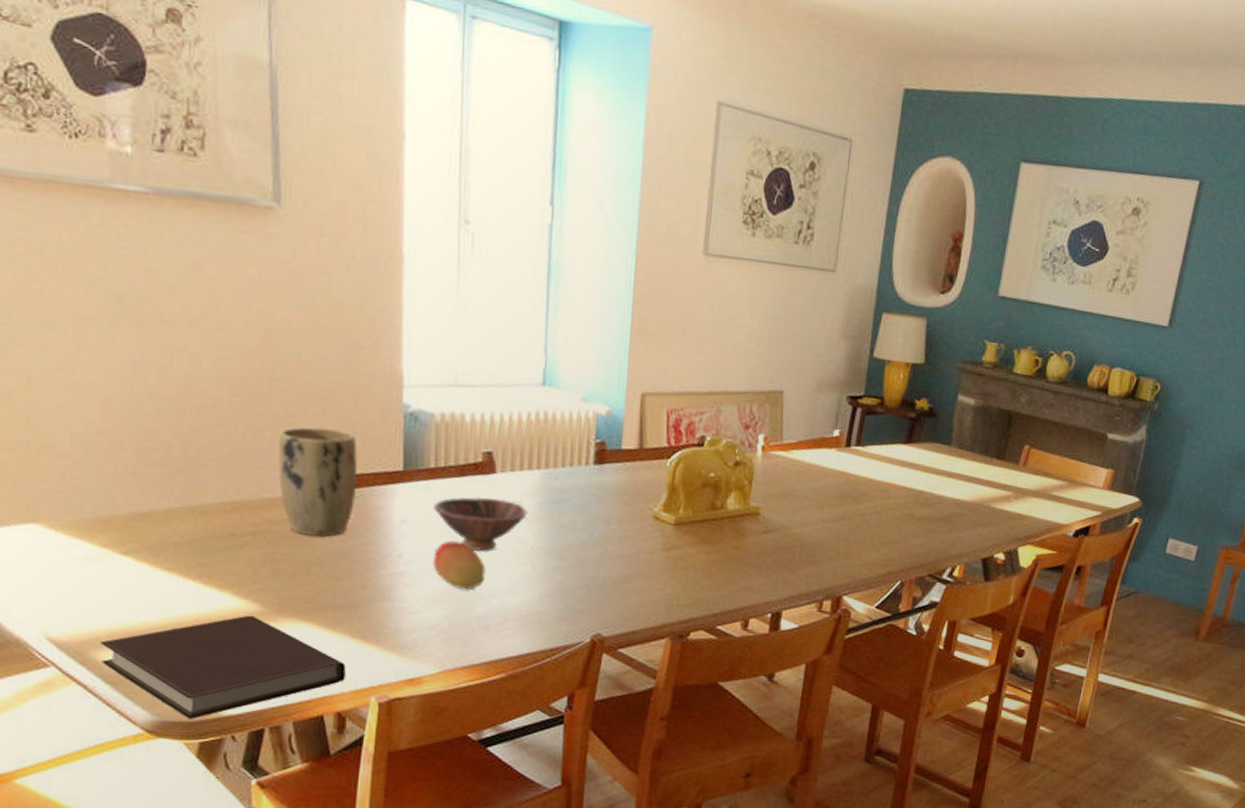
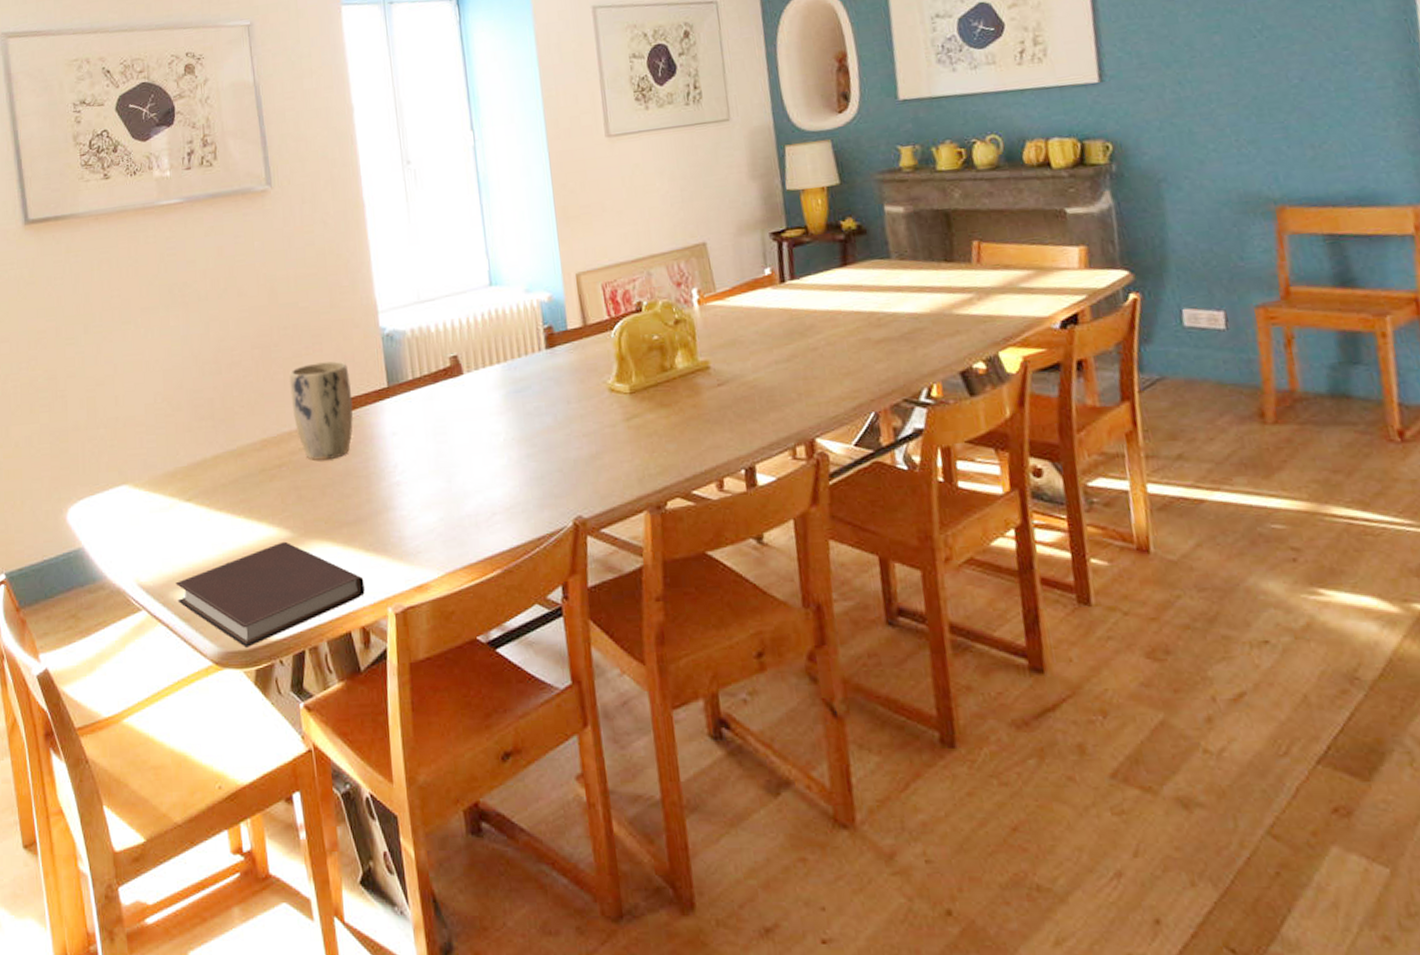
fruit: present [433,541,486,589] -> none [422,444,469,490]
bowl: present [434,496,528,552] -> none [416,397,496,451]

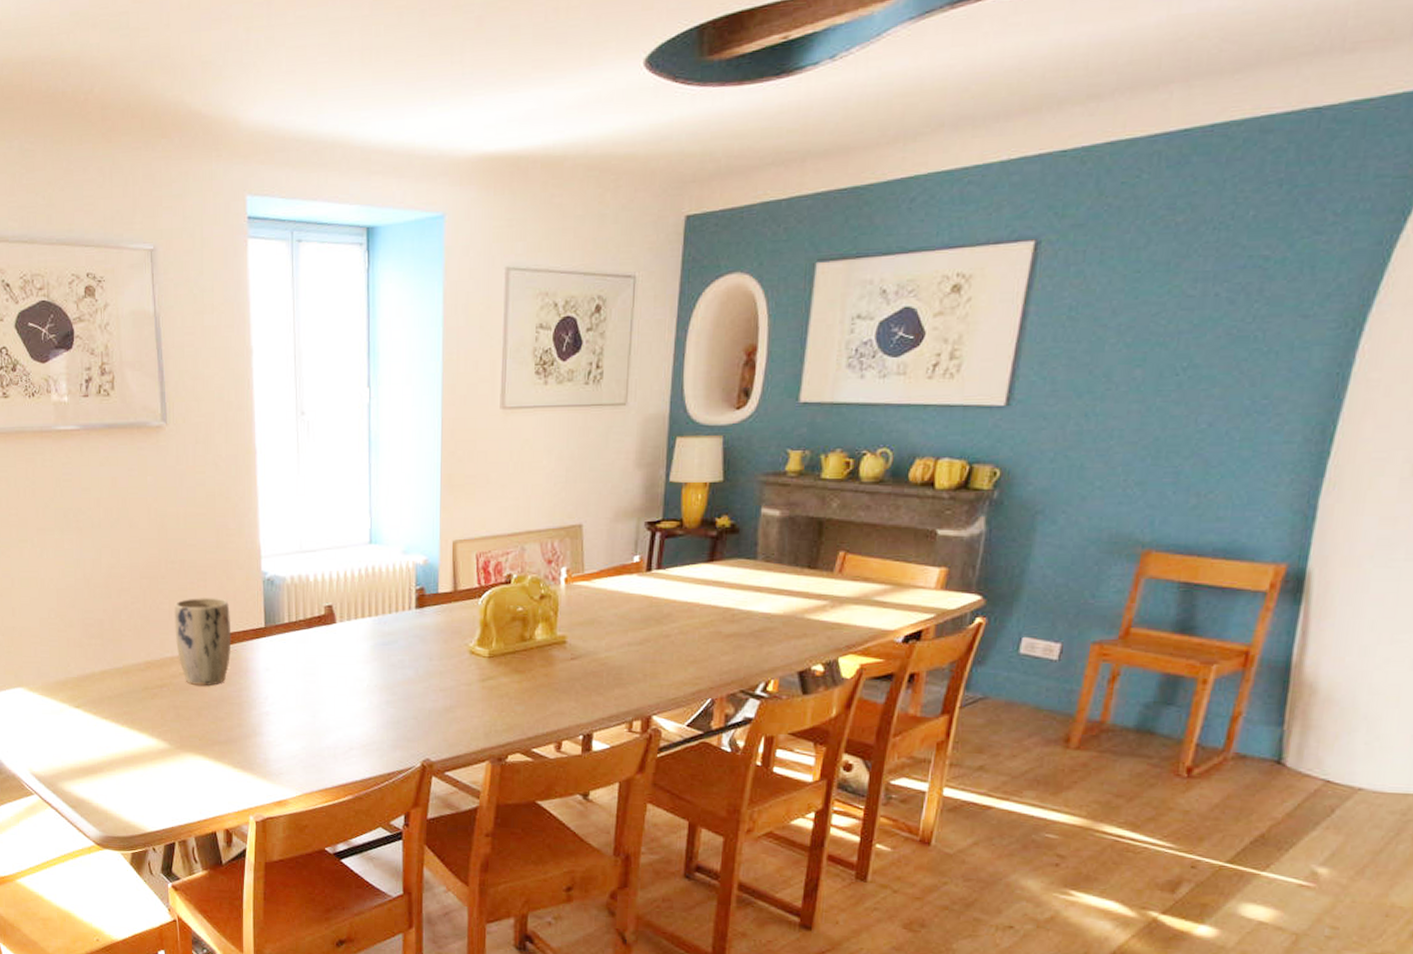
notebook: present [175,541,365,647] -> none [64,751,230,835]

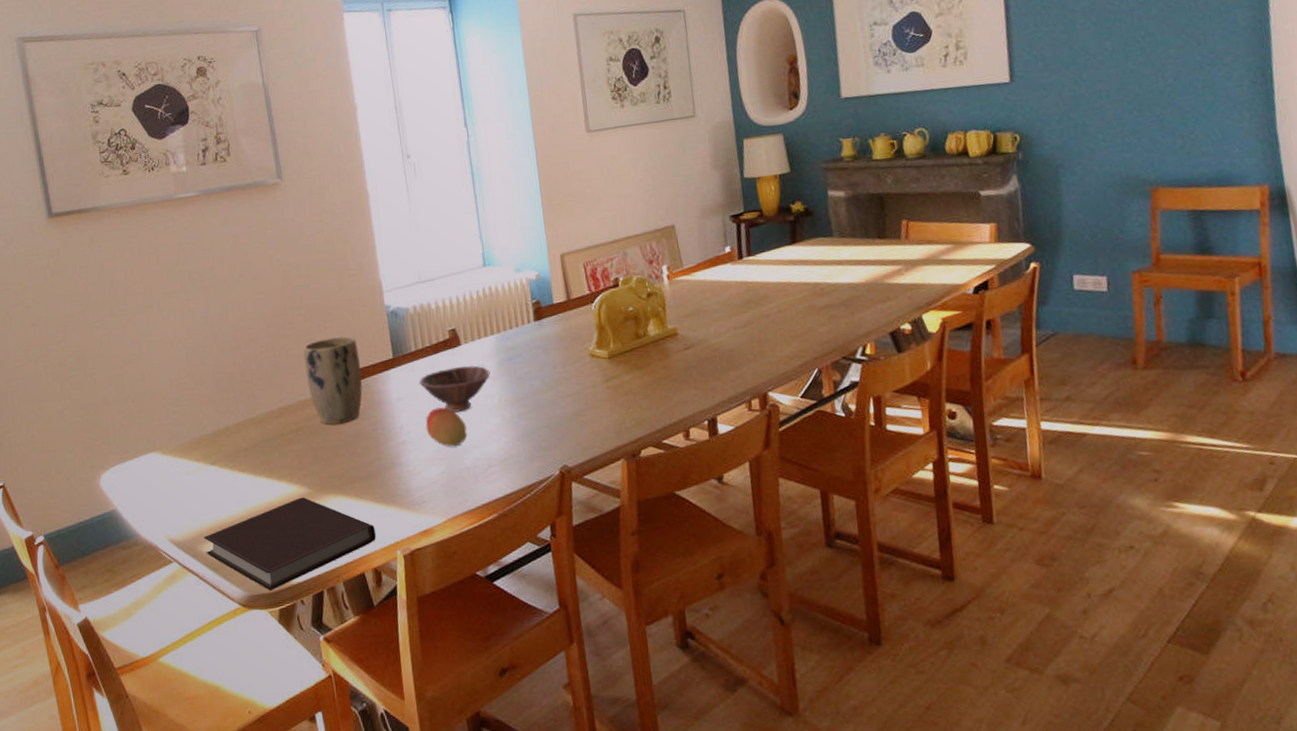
notebook: none [64,751,230,835] -> present [203,497,376,591]
bowl: none [289,644,363,691] -> present [419,365,491,413]
fruit: none [291,683,332,724] -> present [425,407,468,447]

